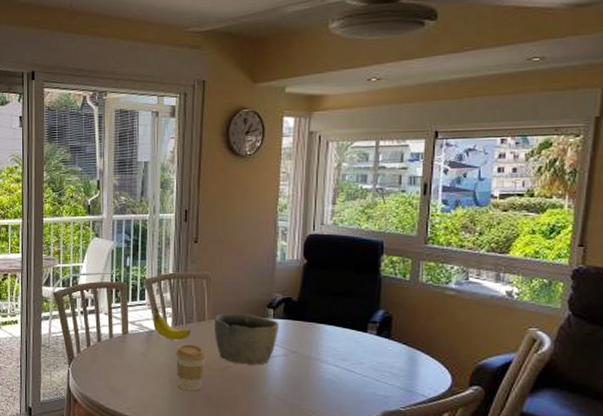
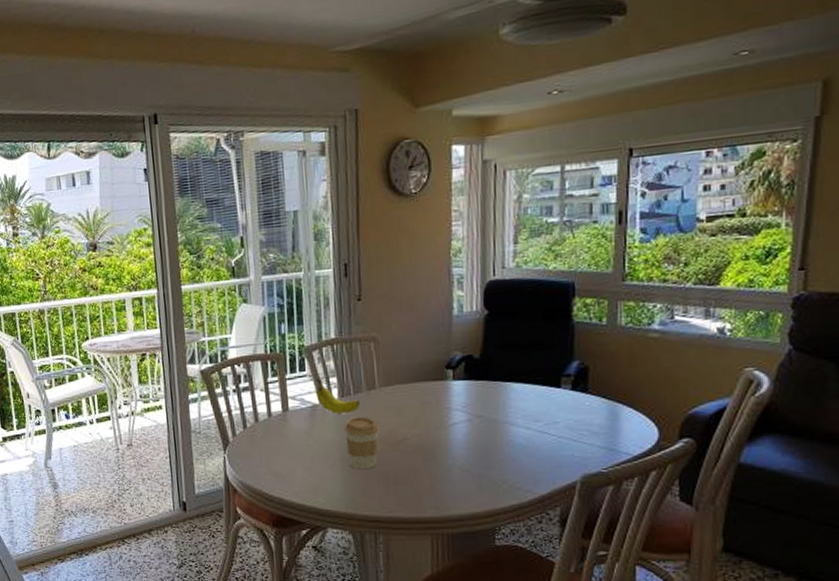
bowl: present [215,313,280,365] -> none [386,377,461,435]

